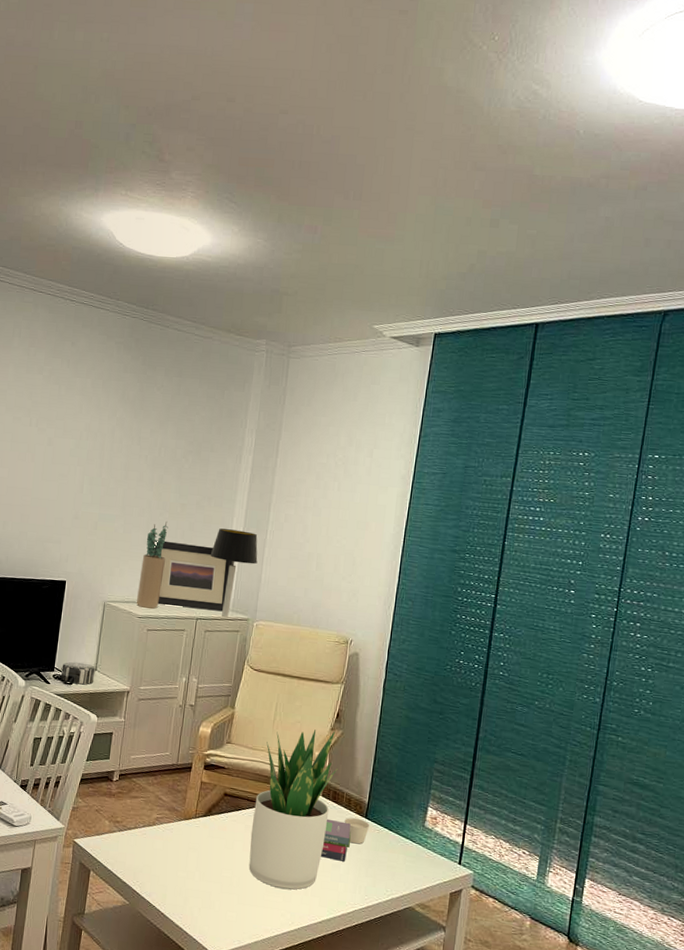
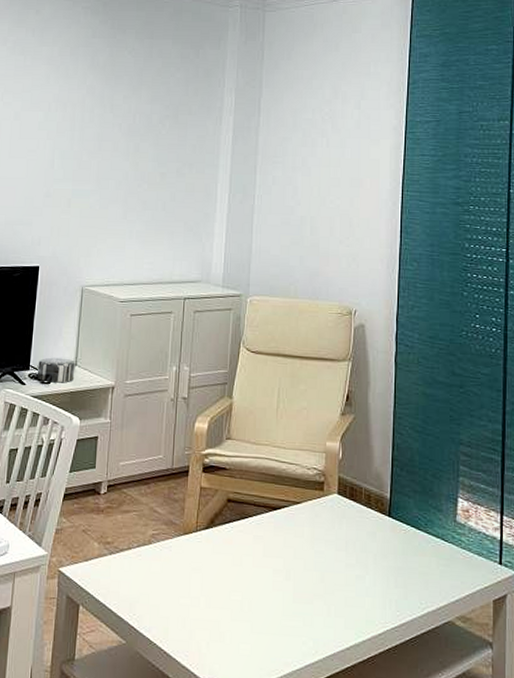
vase: present [136,522,168,609] -> none [116,193,148,291]
picture frame: present [154,540,233,612] -> none [133,214,220,289]
table lamp: present [210,528,258,618] -> none [194,197,247,295]
planter: present [248,730,338,890] -> none [260,416,353,611]
books: present [320,818,351,862] -> none [341,520,374,571]
candle: present [344,817,370,844] -> none [365,517,395,549]

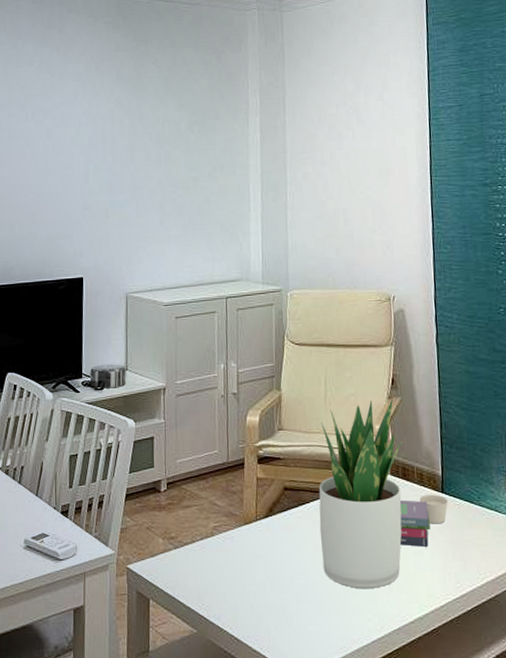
planter: none [260,416,353,611] -> present [319,399,403,588]
books: none [341,520,374,571] -> present [399,500,430,547]
candle: none [365,517,395,549] -> present [419,494,449,524]

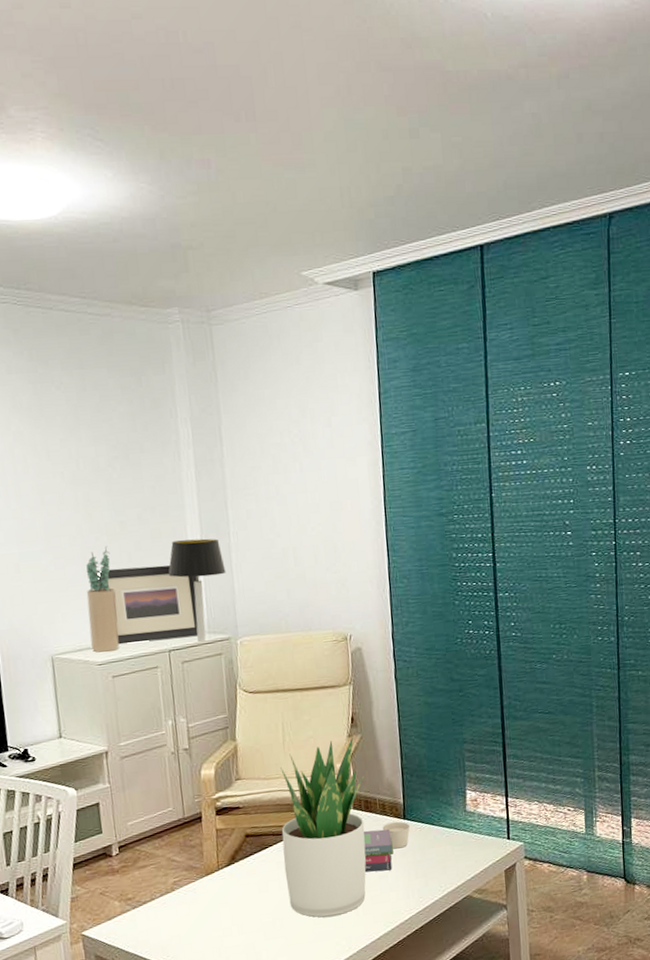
decorative box: present [89,364,127,389] -> none [17,732,62,761]
vase: none [159,199,185,294] -> present [86,546,120,653]
picture frame: none [171,218,256,289] -> present [98,565,199,645]
table lamp: none [230,196,281,292] -> present [168,538,226,643]

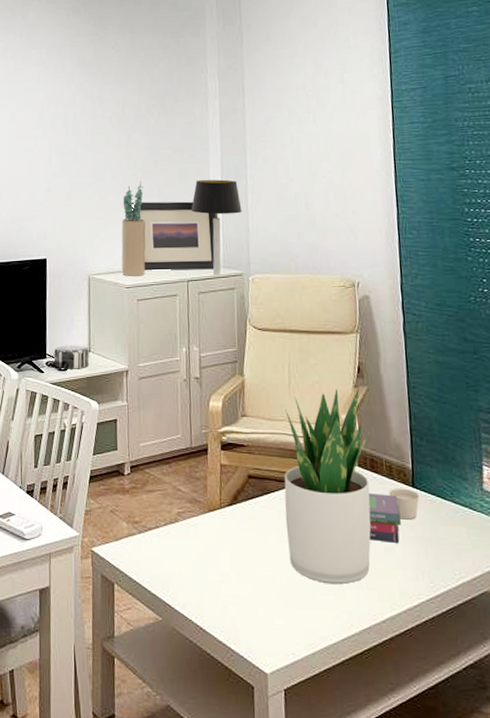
decorative box: none [17,732,62,761] -> present [53,345,90,369]

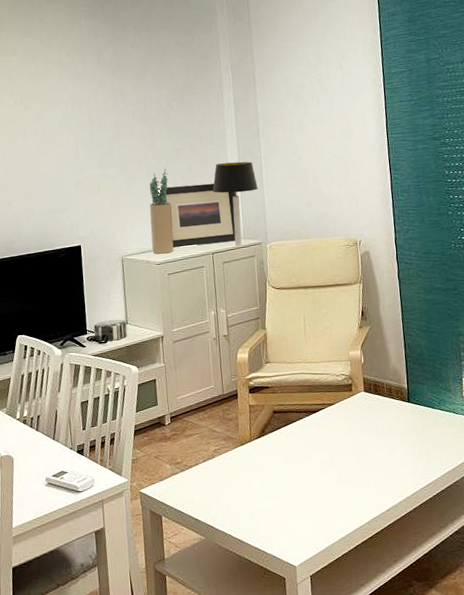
planter: present [284,388,372,584] -> none [302,328,376,488]
books: present [368,492,401,543] -> none [372,410,400,449]
candle: present [389,488,420,520] -> none [389,404,414,429]

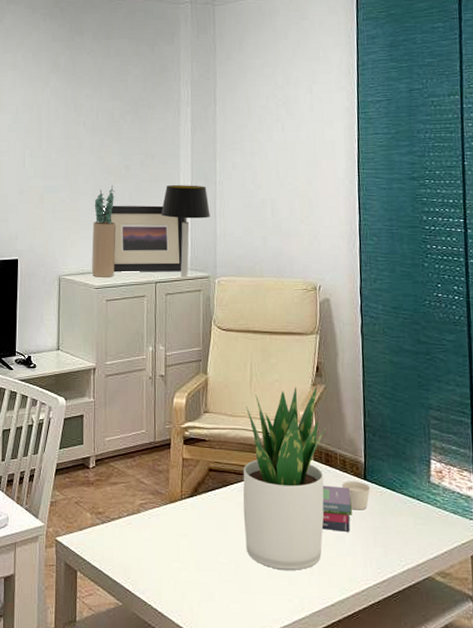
decorative box: present [94,319,128,342] -> none [23,343,58,367]
planter: none [302,328,376,488] -> present [243,386,326,570]
books: none [372,410,400,449] -> present [321,485,352,532]
candle: none [389,404,414,429] -> present [342,480,371,510]

